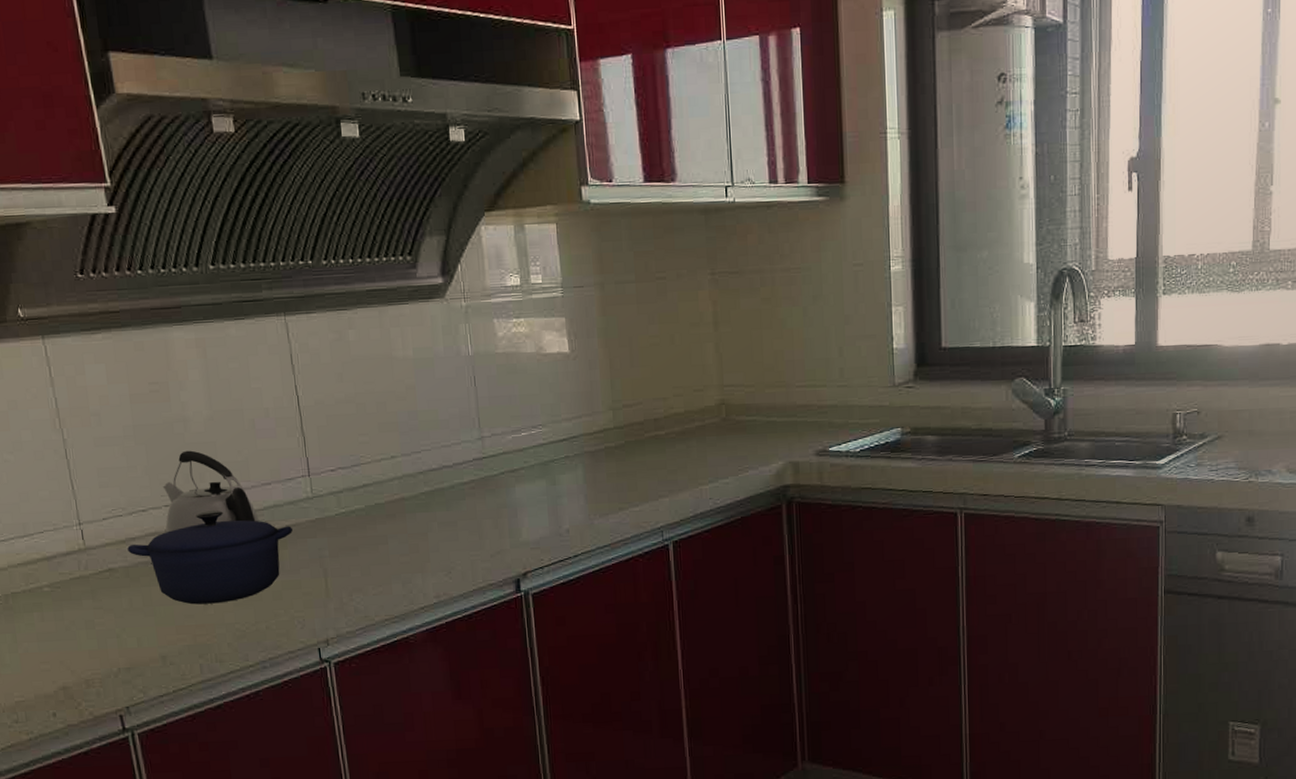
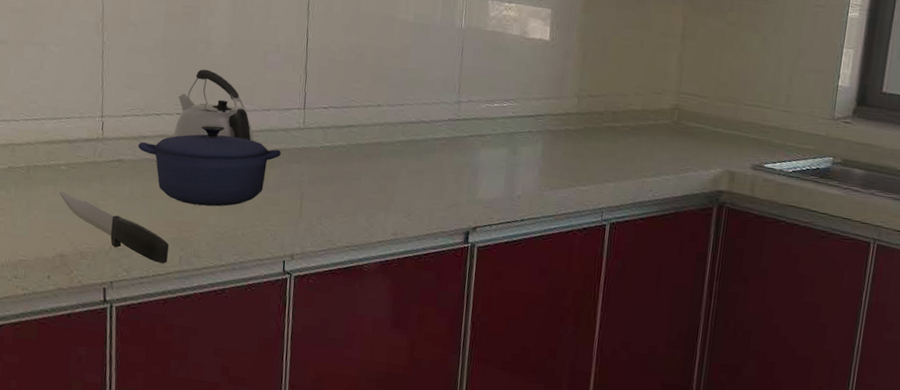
kitchen knife: none [47,616,187,677] -> present [59,191,169,264]

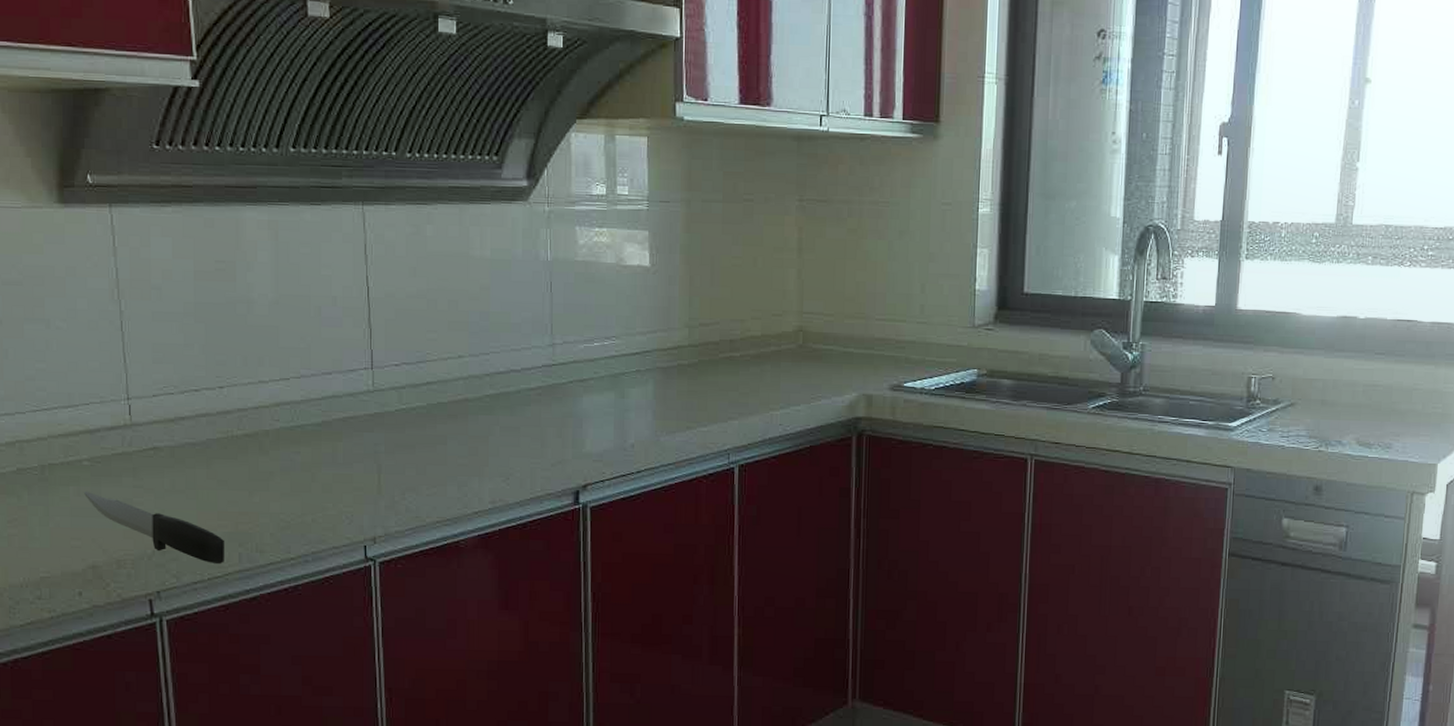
cooking pot: present [138,124,281,207] -> none [176,396,349,492]
kettle: present [173,69,255,142] -> none [218,332,316,415]

